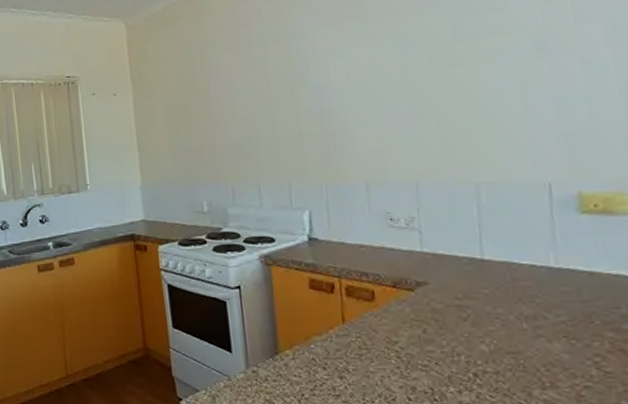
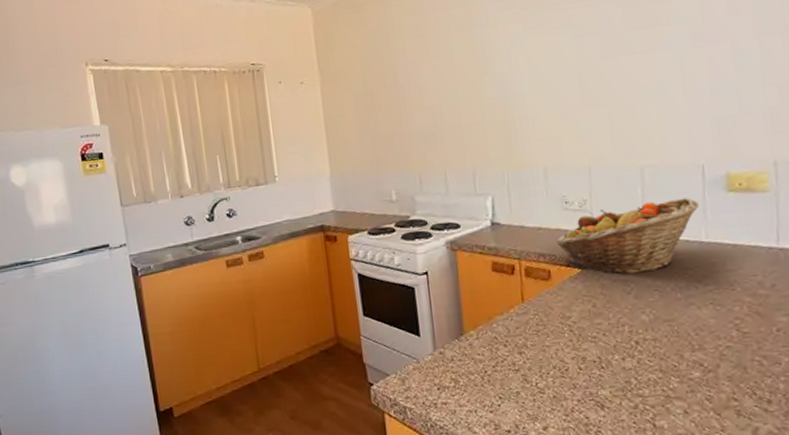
fruit basket: none [380,218,547,299] -> present [556,198,700,274]

